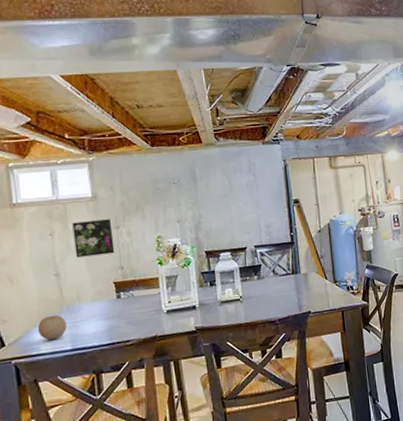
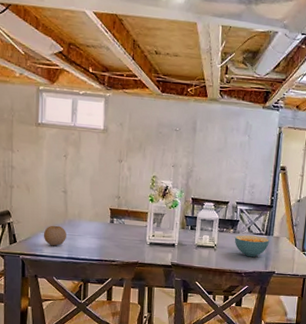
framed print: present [72,219,115,258] -> none [82,149,116,183]
cereal bowl: none [260,276,298,301] -> present [234,235,269,257]

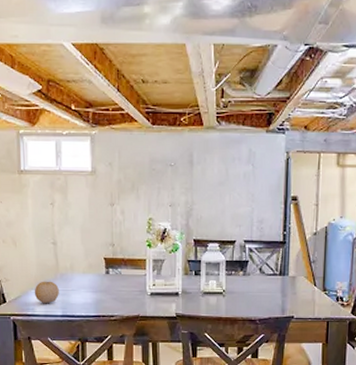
cereal bowl: present [234,235,269,257] -> none [244,277,285,301]

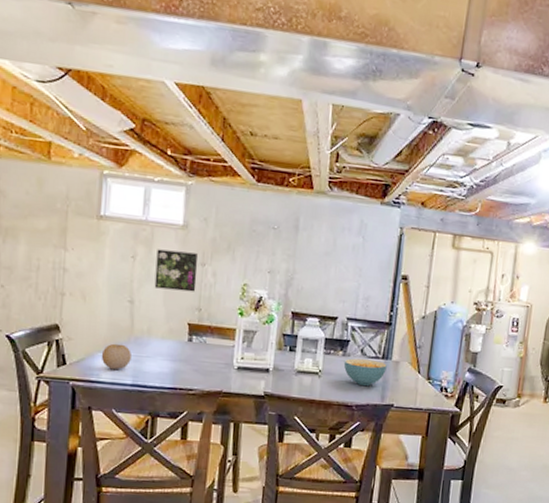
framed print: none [71,195,108,230] -> present [154,249,198,292]
cereal bowl: none [244,277,285,301] -> present [343,358,387,386]

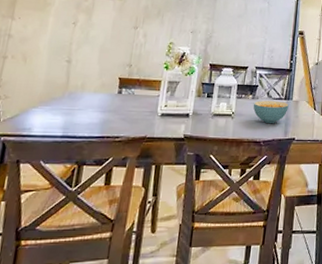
fruit: present [101,343,131,370] -> none [35,99,65,124]
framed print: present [154,249,198,292] -> none [91,16,131,51]

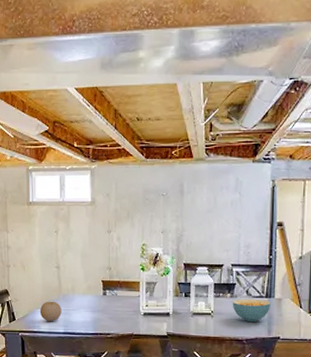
fruit: none [35,99,65,124] -> present [39,301,61,322]

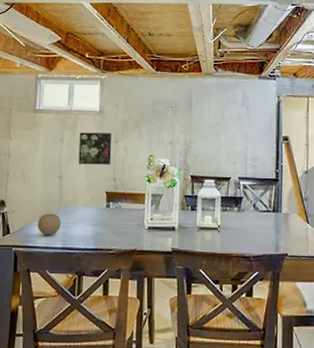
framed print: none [73,223,106,255] -> present [78,132,112,165]
cereal bowl: present [232,299,271,322] -> none [239,213,278,237]

